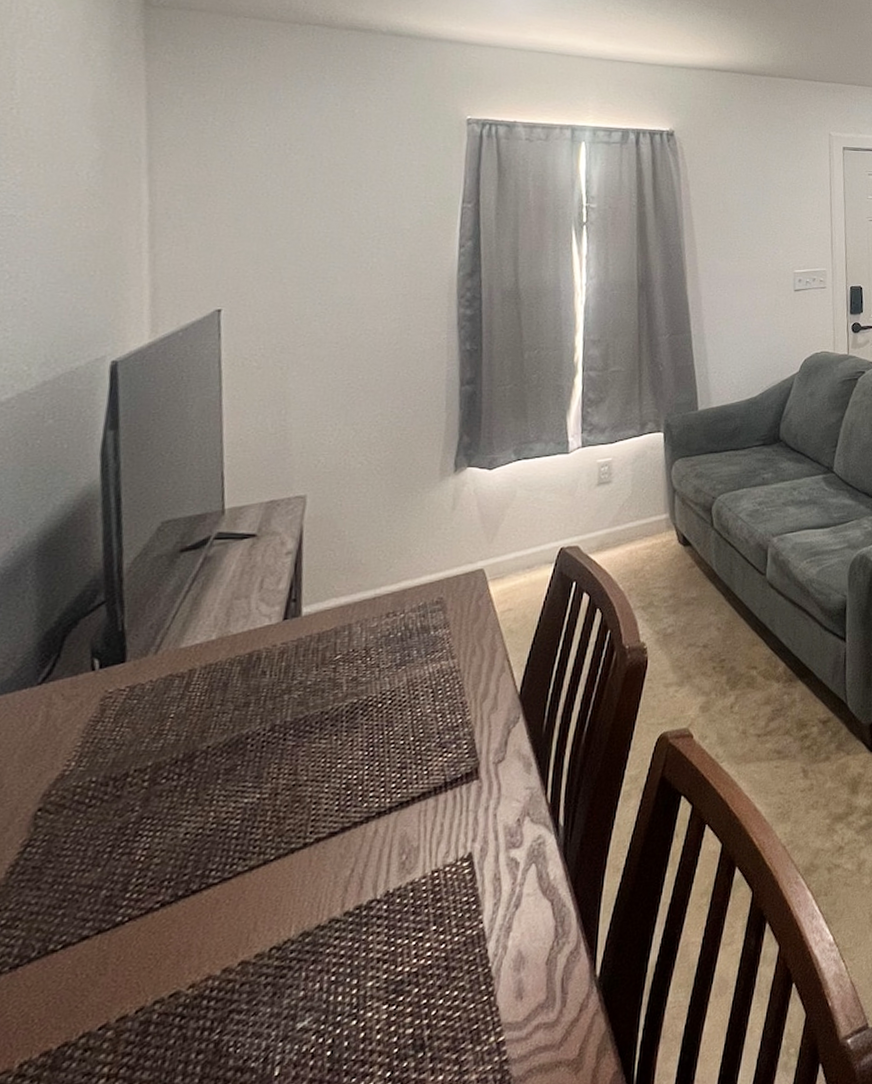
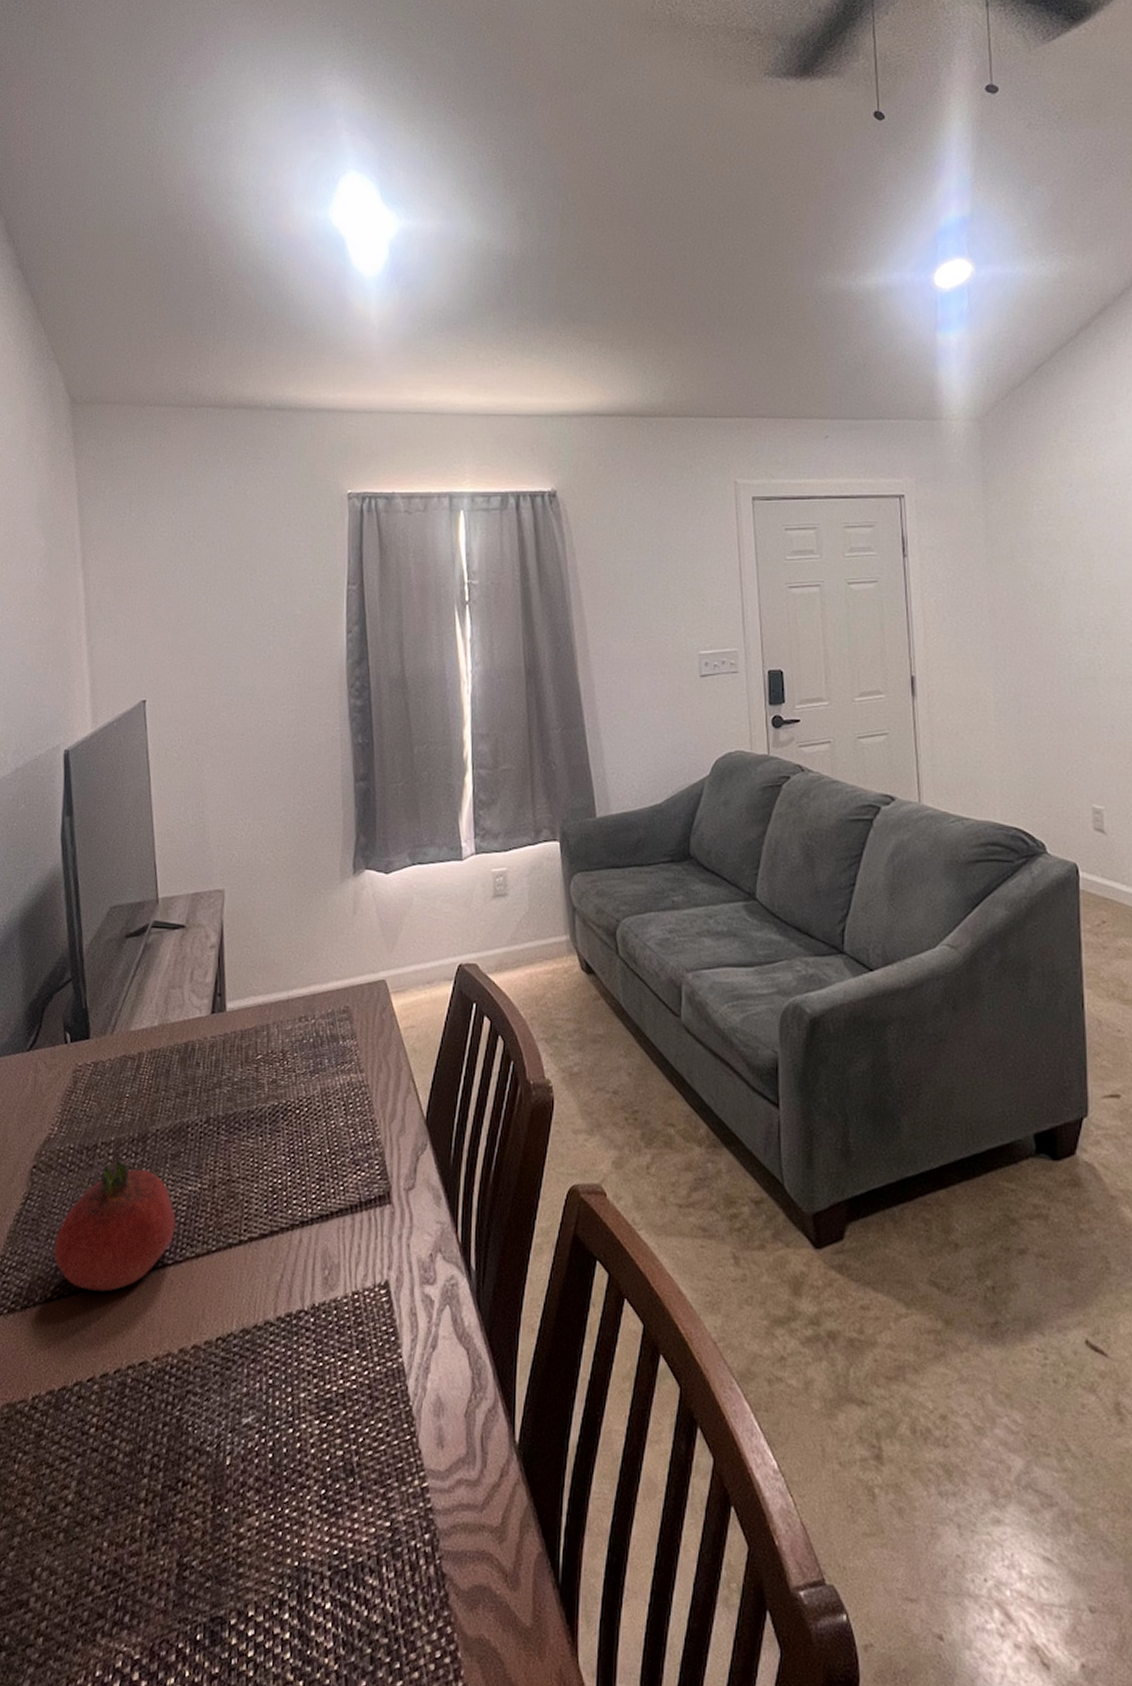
fruit: none [60,784,227,931] -> present [54,1159,176,1292]

